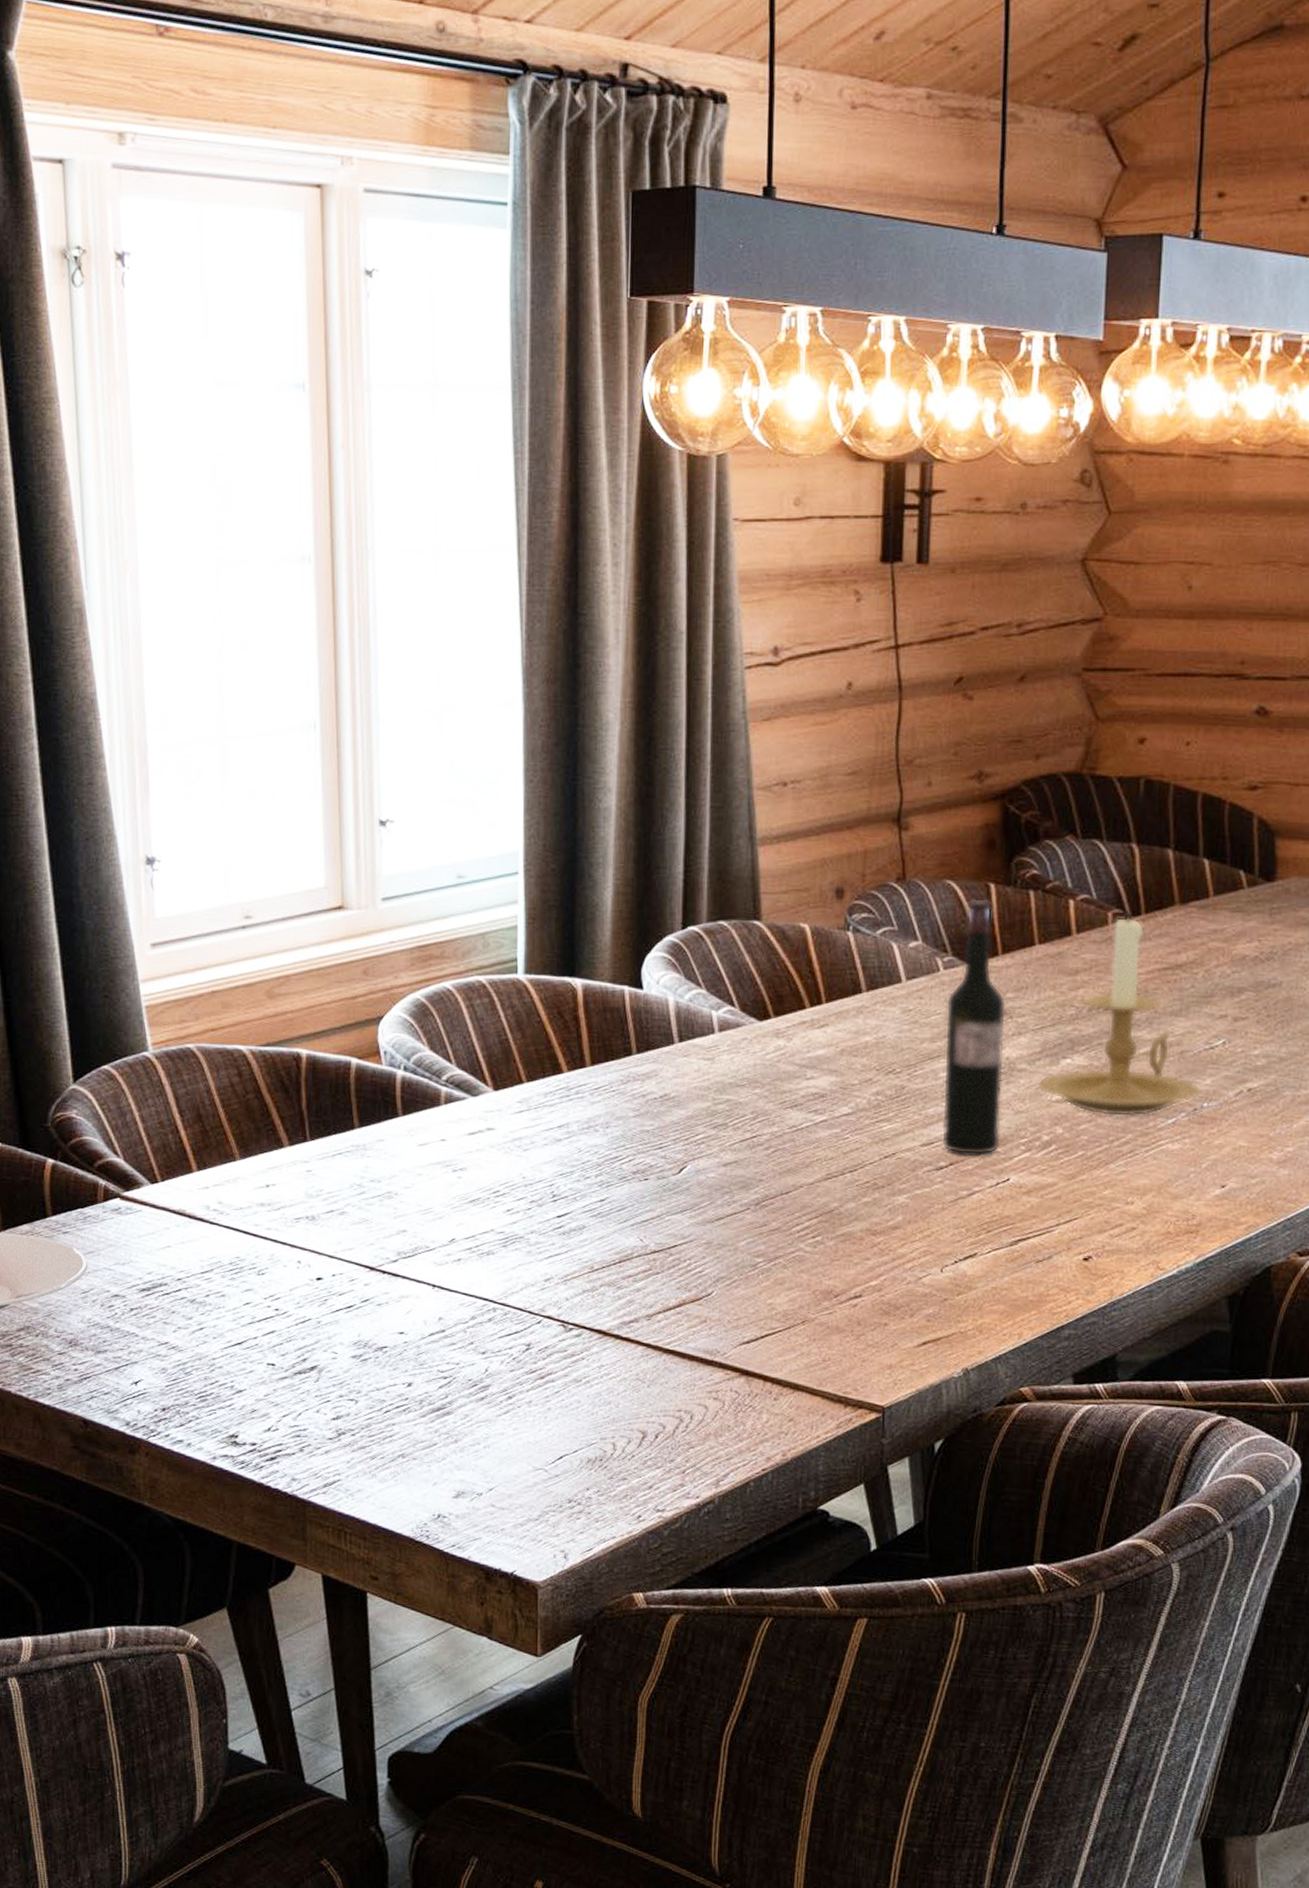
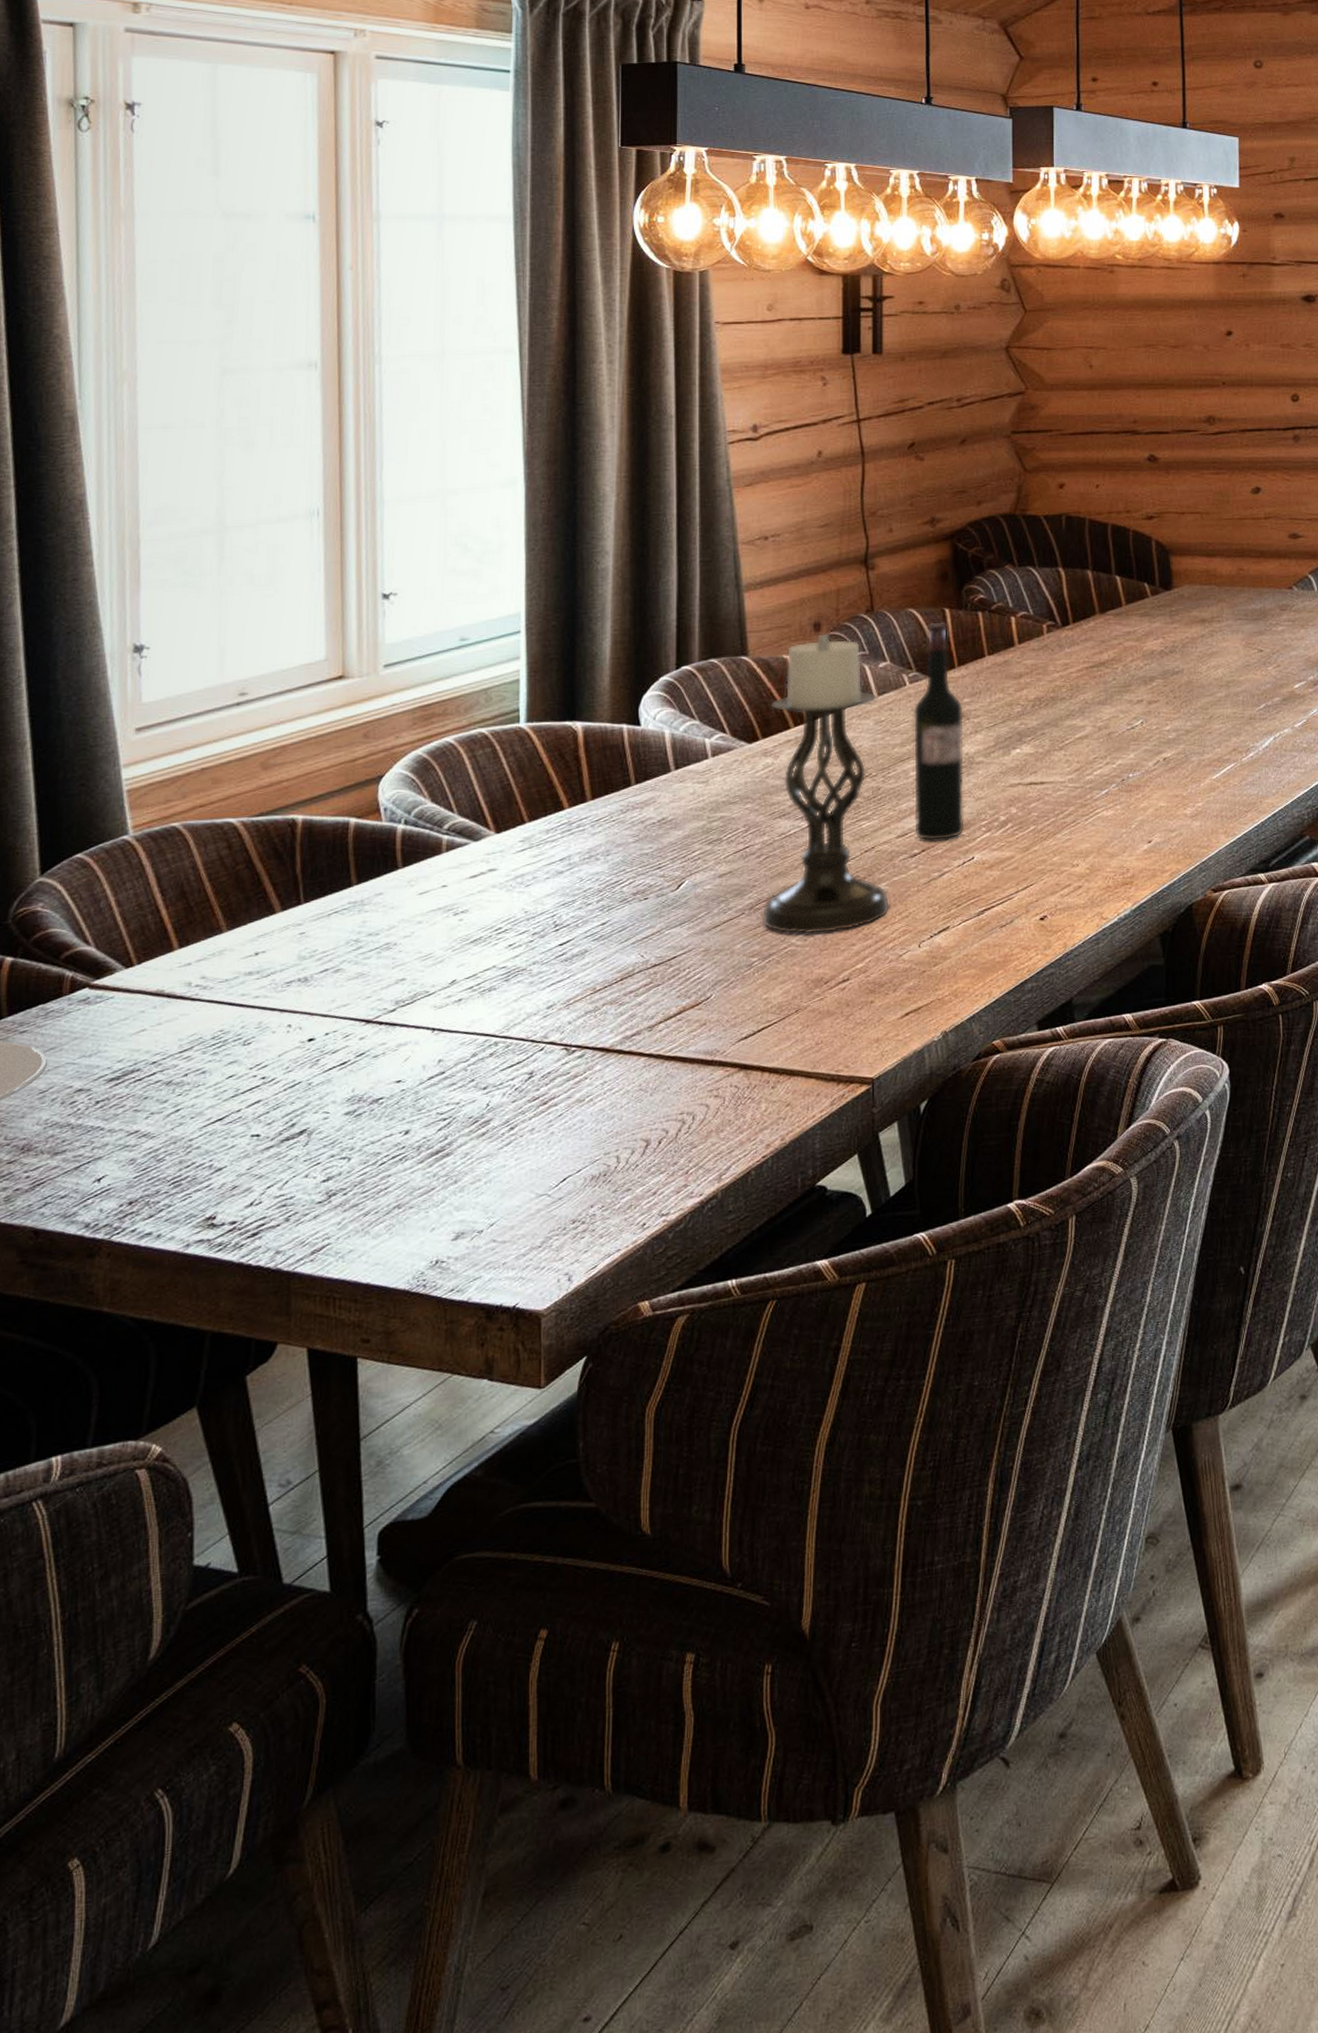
candle holder: none [768,901,911,1243] -> present [762,632,890,935]
candle holder: present [1038,913,1201,1116] -> none [994,624,1126,793]

